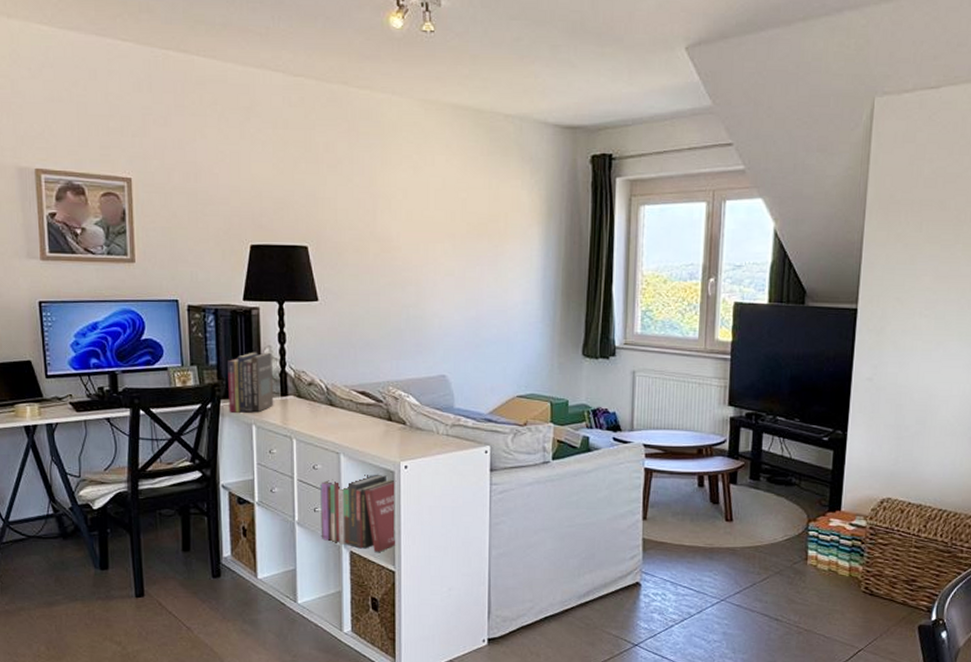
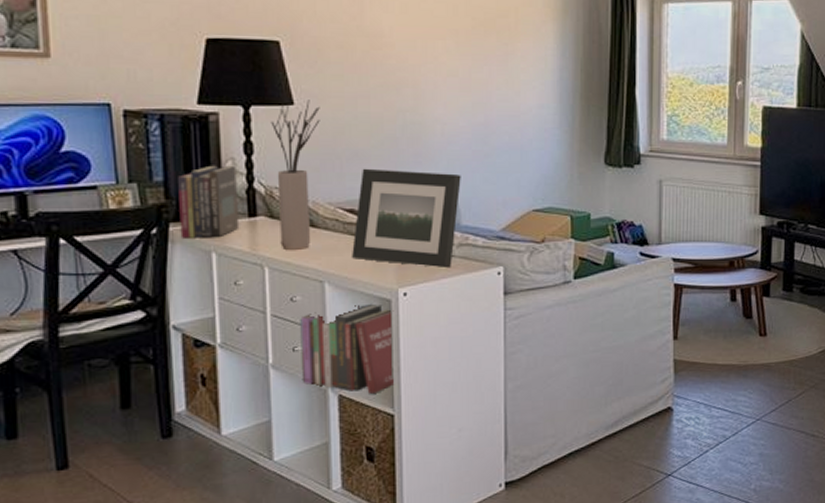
vase: none [299,296,339,425] -> present [270,100,320,250]
picture frame: none [363,356,455,446] -> present [352,168,461,269]

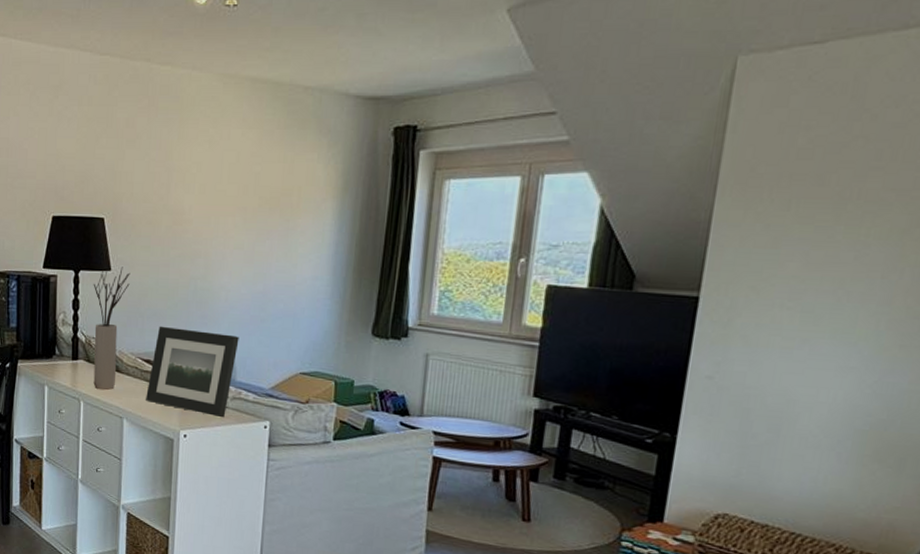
books: present [178,165,240,238] -> none [25,317,66,375]
books: present [300,303,395,394] -> none [101,440,175,516]

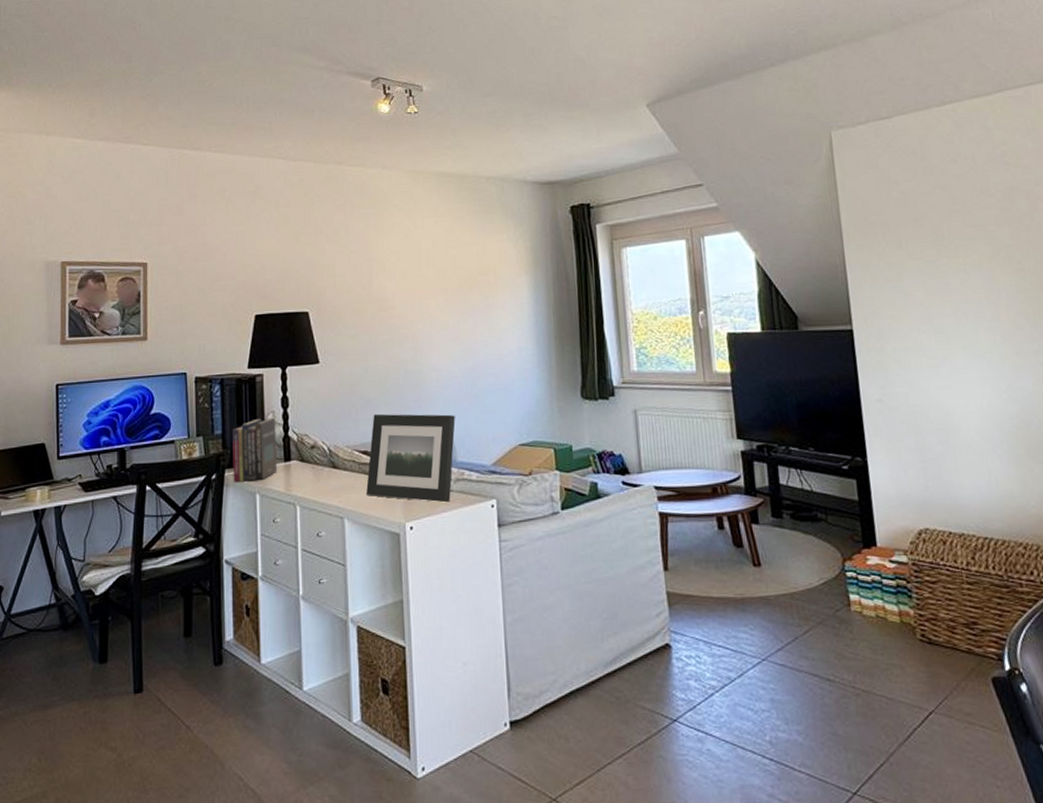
books: none [25,317,66,375] -> present [232,417,278,482]
vase: present [93,267,130,390] -> none [302,358,340,490]

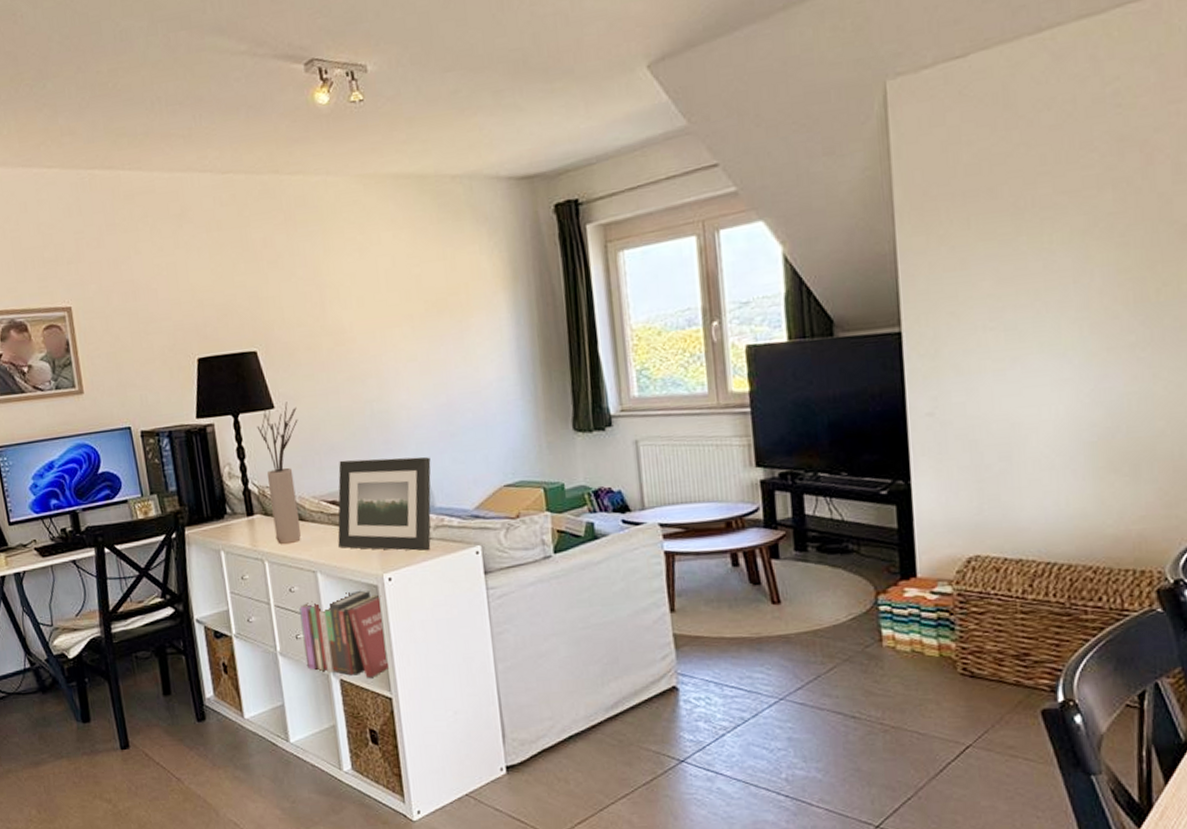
books: present [232,417,278,482] -> none [188,470,241,540]
vase: none [302,358,340,490] -> present [256,402,302,544]
books: none [325,537,405,625] -> present [299,590,390,678]

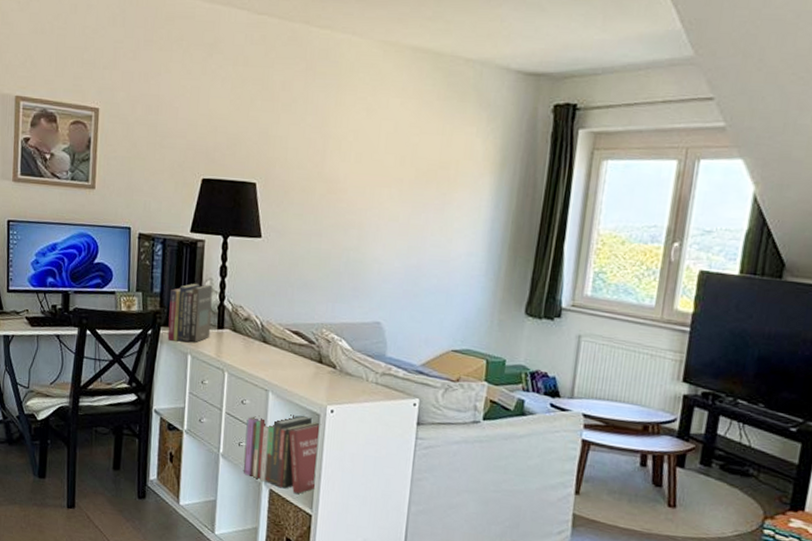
books: none [188,470,241,540] -> present [167,283,213,344]
vase: present [256,402,302,544] -> none [239,234,281,361]
picture frame: present [337,456,431,552] -> none [293,297,391,394]

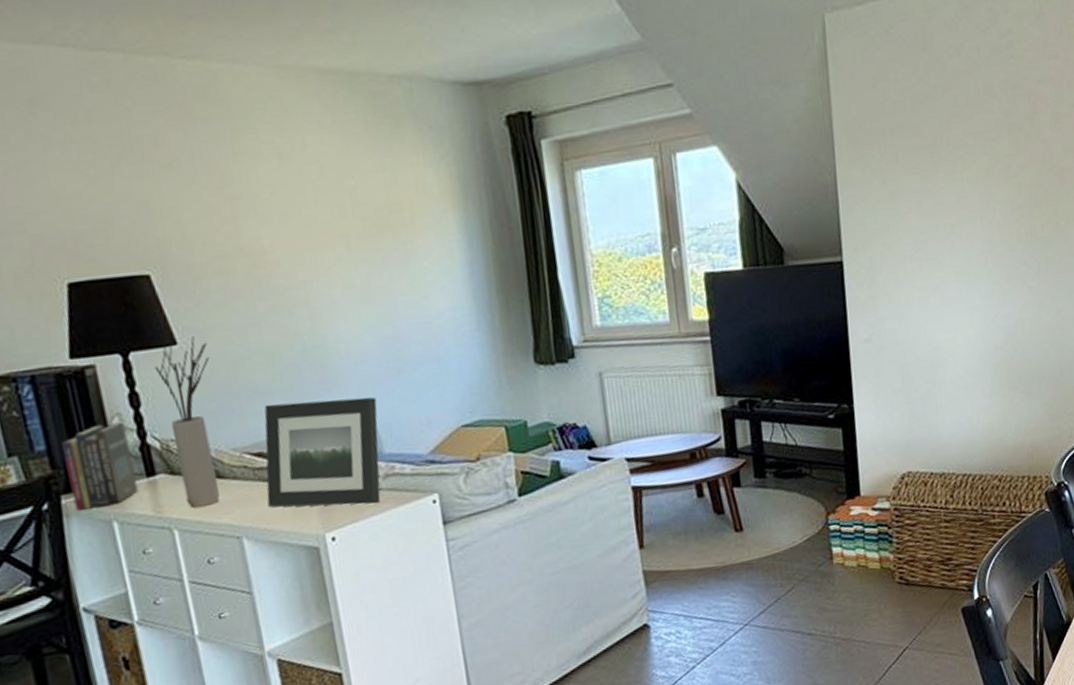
vase: none [239,234,281,361] -> present [154,336,221,508]
books: present [243,415,322,494] -> none [222,554,338,655]
picture frame: none [293,297,391,394] -> present [264,397,381,508]

